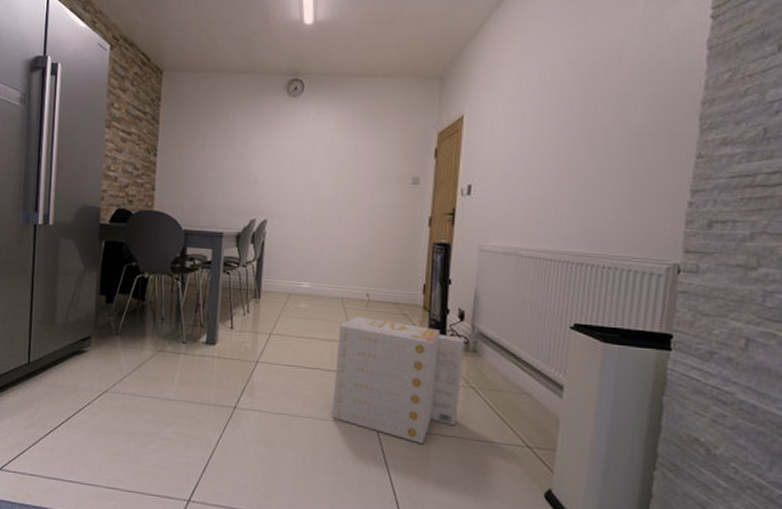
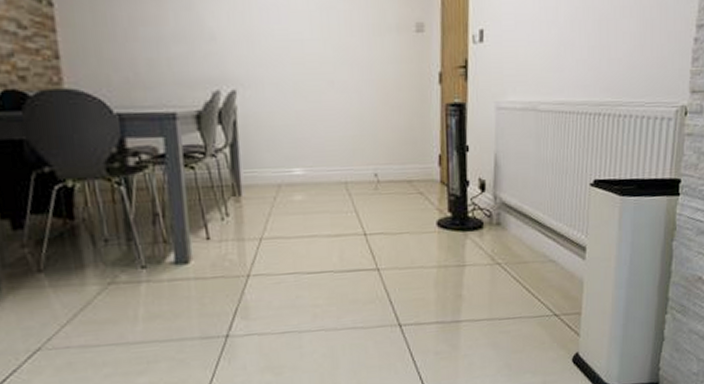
product box: present [332,316,465,444] -> none [345,202,488,334]

